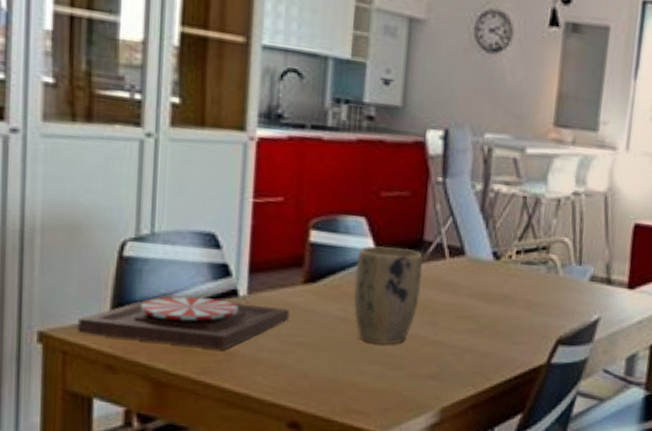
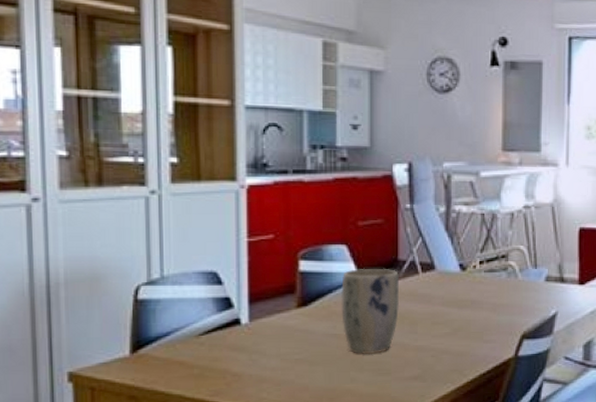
plate: present [78,294,290,350] -> none [102,328,287,373]

